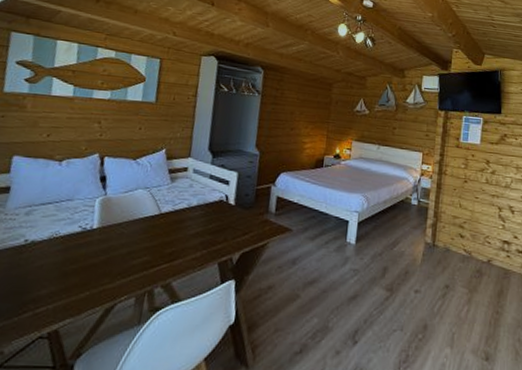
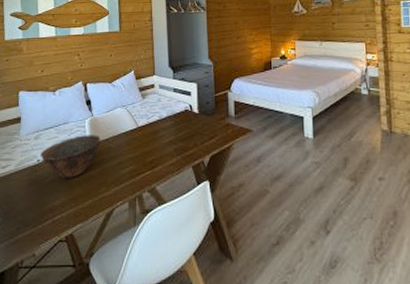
bowl: none [29,216,112,264] -> present [40,135,101,178]

